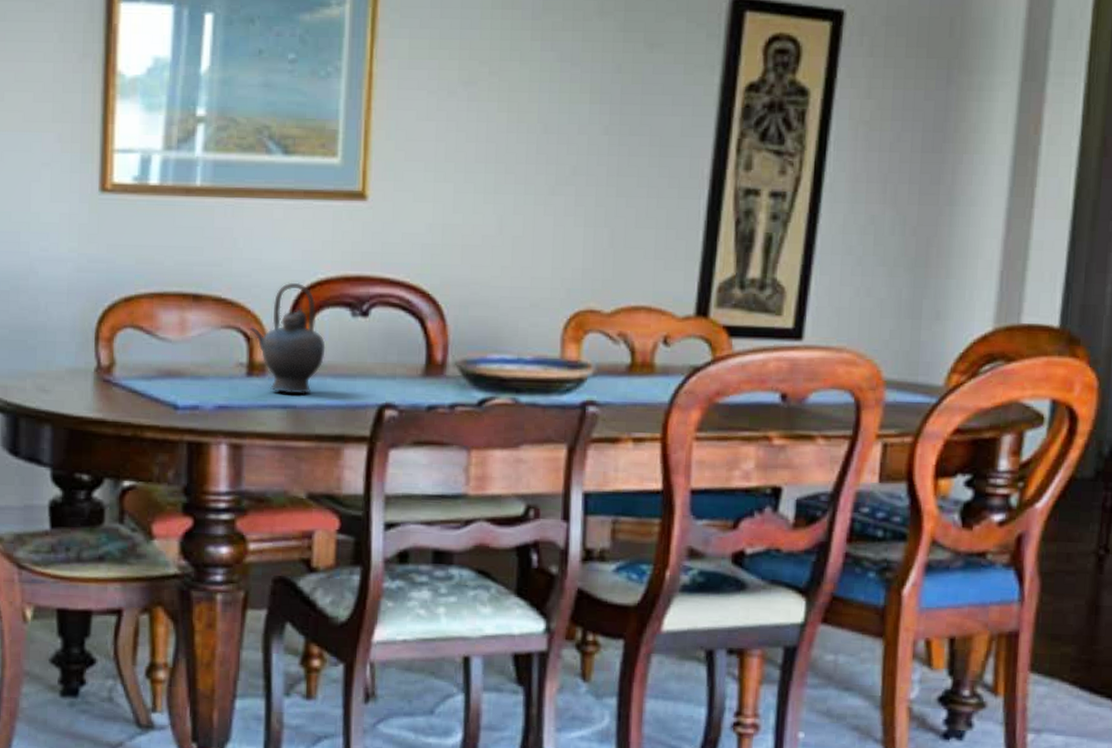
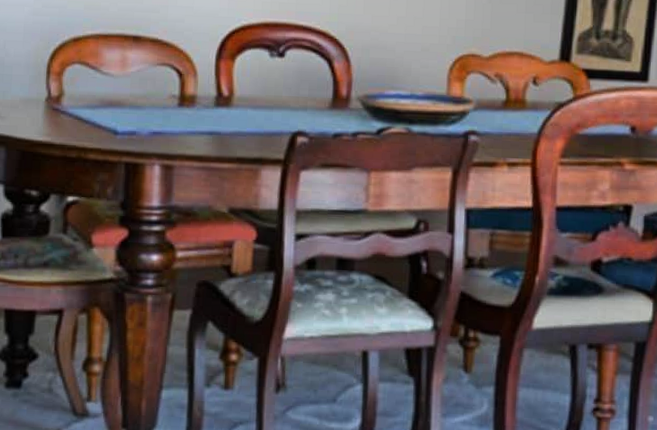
teapot: present [250,282,326,395] -> none [182,27,247,123]

